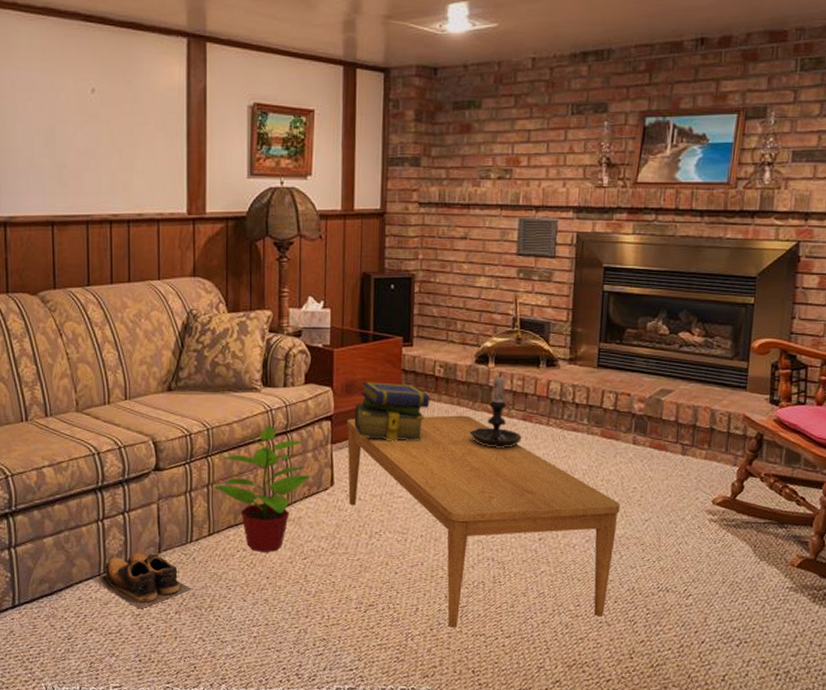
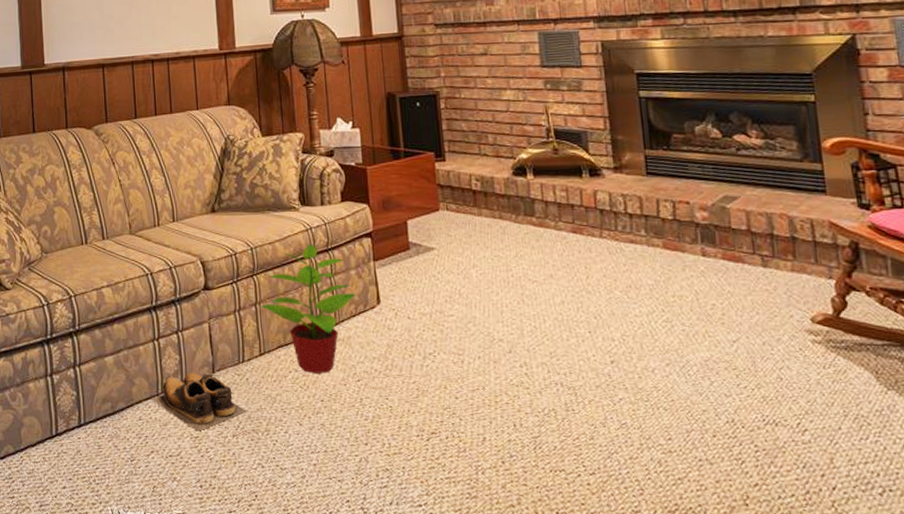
coffee table: present [346,415,621,629] -> none [386,229,703,462]
stack of books: present [354,382,430,442] -> none [394,198,471,258]
candle holder: present [468,373,522,448] -> none [515,184,575,262]

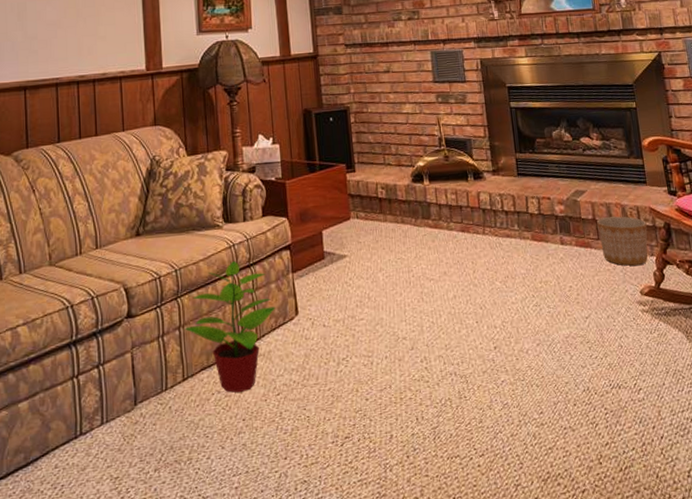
shoes: present [151,372,247,432] -> none [68,407,170,471]
planter: none [753,229,825,287] -> present [597,216,648,266]

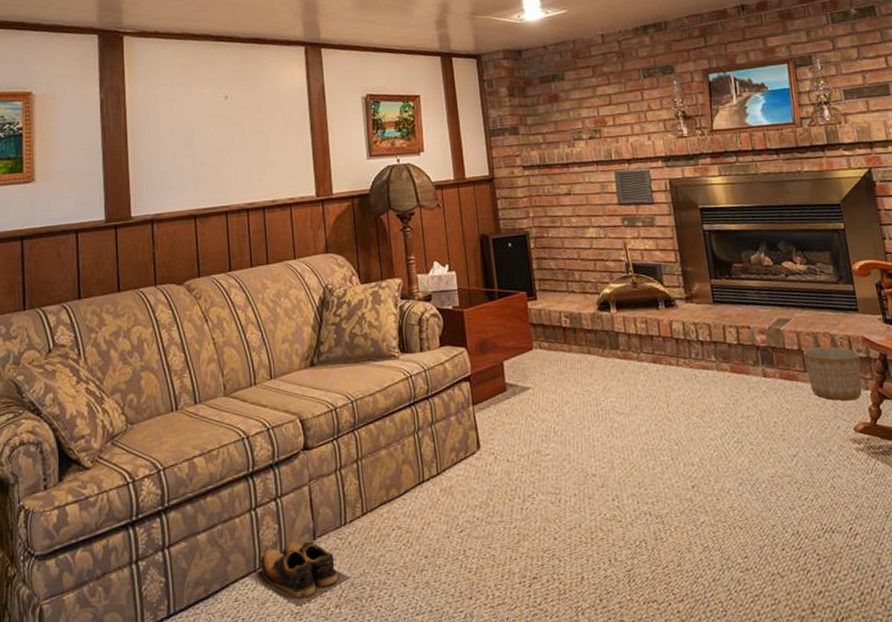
shoes: none [68,407,170,471] -> present [248,541,350,607]
potted plant: present [184,261,275,393] -> none [362,393,456,529]

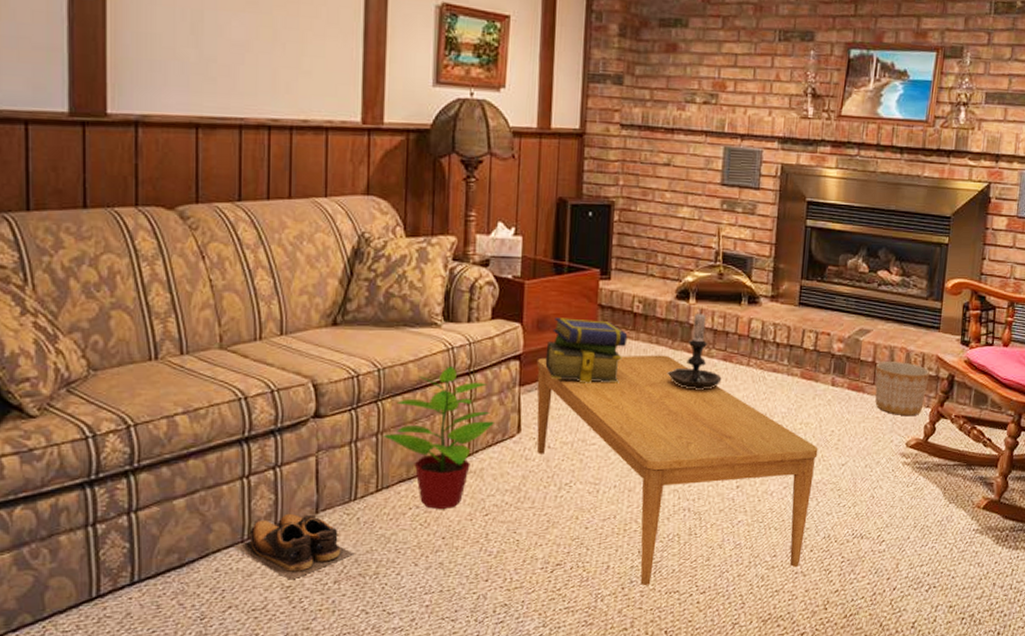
potted plant: none [362,393,456,529] -> present [383,366,494,510]
coffee table: none [484,363,774,597] -> present [536,355,818,586]
stack of books: none [491,338,562,397] -> present [545,318,628,383]
candle holder: none [603,318,656,394] -> present [667,309,722,390]

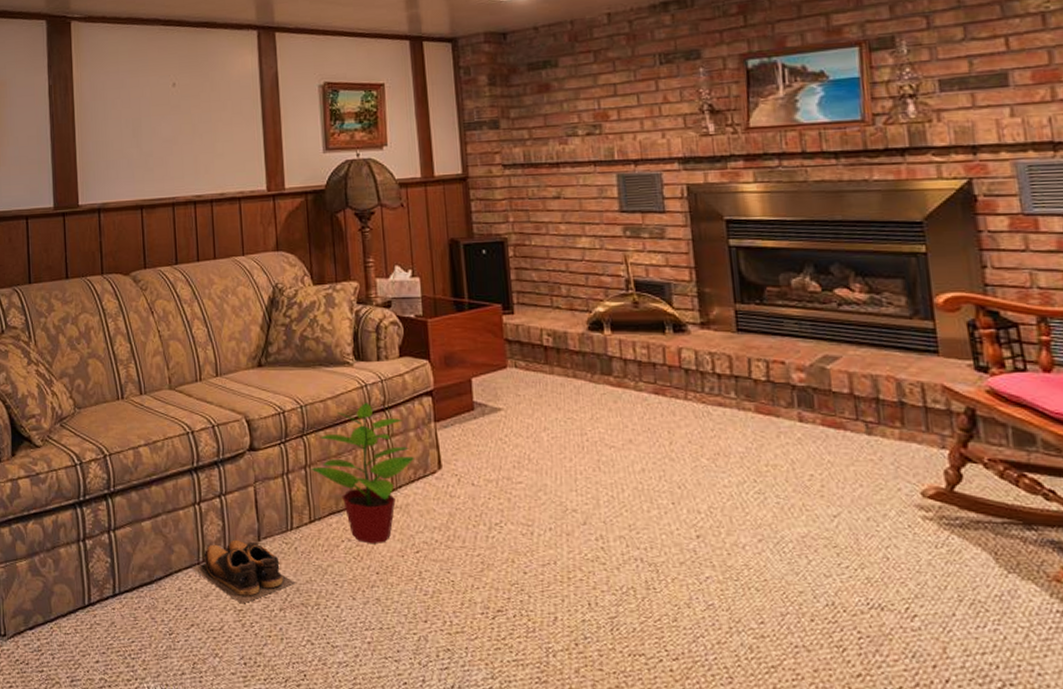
coffee table: present [536,355,818,586] -> none [449,389,799,645]
stack of books: present [545,318,628,383] -> none [457,353,541,419]
candle holder: present [667,309,722,390] -> none [590,340,657,426]
planter: present [875,362,930,415] -> none [856,393,937,458]

